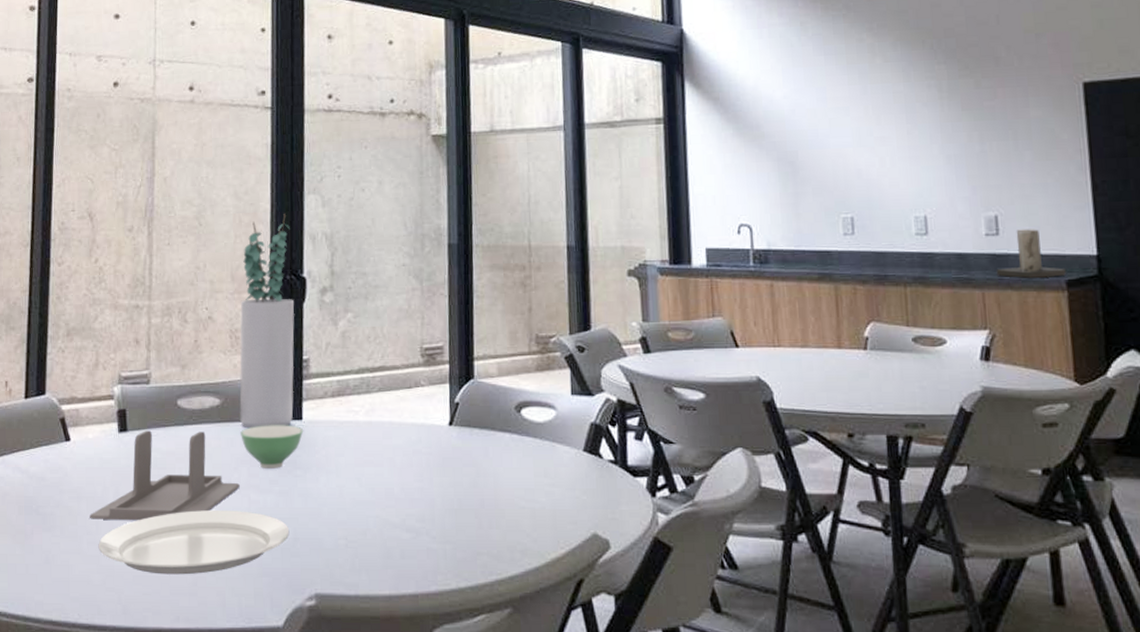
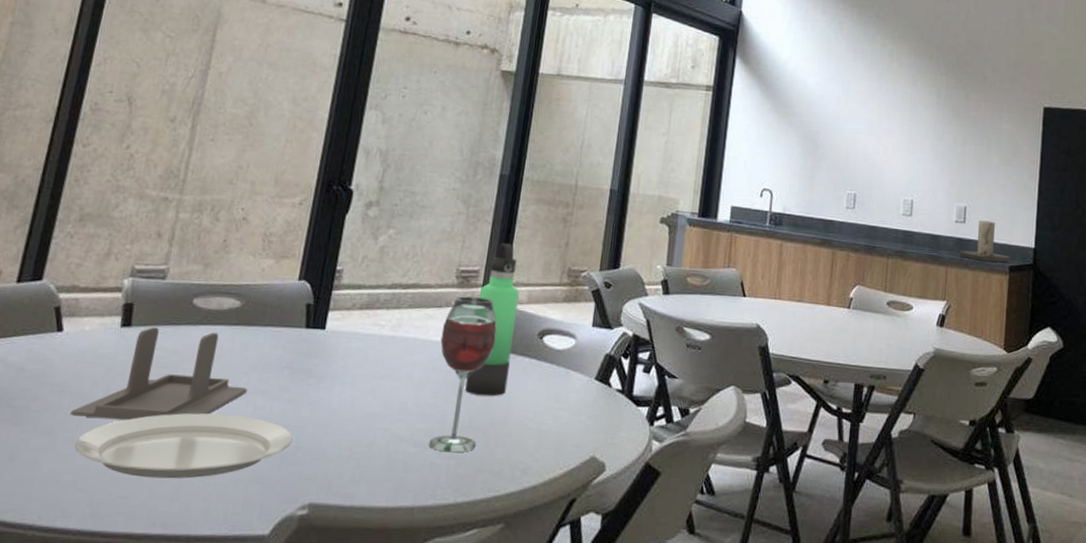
vase: present [239,214,295,429] -> none [259,125,345,334]
bowl: present [240,425,304,468] -> none [256,331,325,376]
wineglass: none [415,374,472,537] -> present [429,296,497,453]
thermos bottle: none [447,315,492,476] -> present [465,243,519,396]

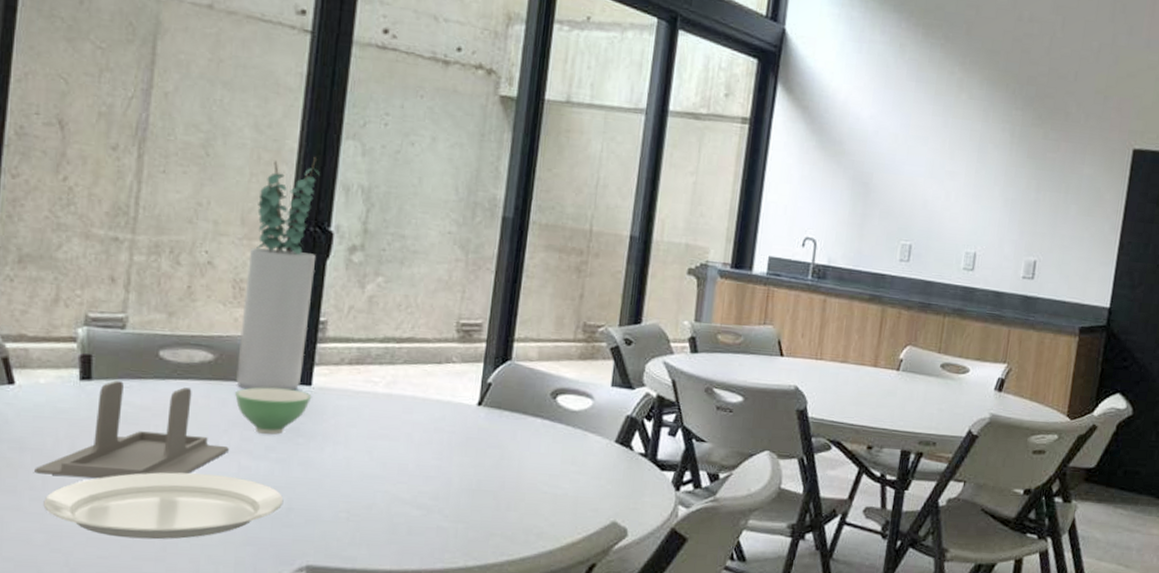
bowl: none [256,331,325,376] -> present [235,387,312,435]
vase: none [259,125,345,334] -> present [236,157,320,391]
wineglass: present [429,296,497,453] -> none [434,351,505,516]
thermos bottle: present [465,243,519,396] -> none [471,294,528,459]
paper towel roll: present [959,220,1010,263] -> none [1024,276,1082,323]

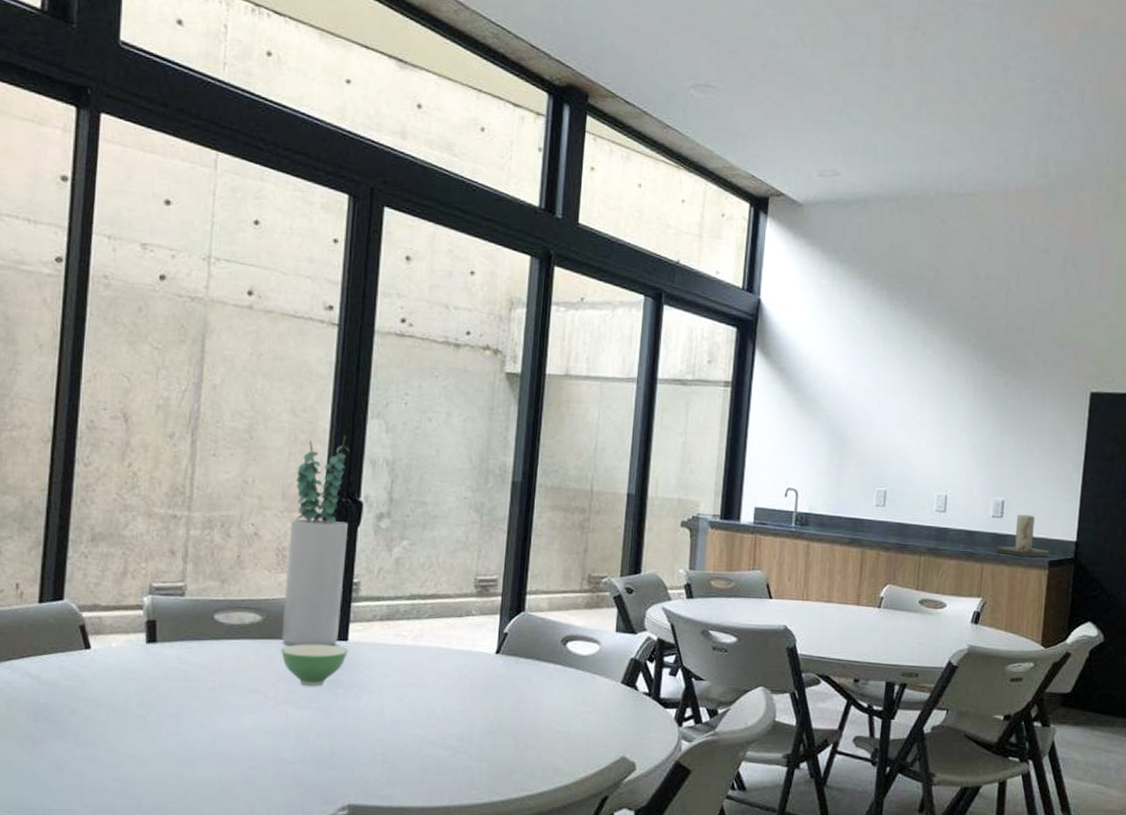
napkin holder: present [34,381,229,479] -> none [109,643,277,731]
plate: present [43,472,284,540] -> none [117,723,326,785]
paper towel roll: none [1024,276,1082,323] -> present [995,514,1050,558]

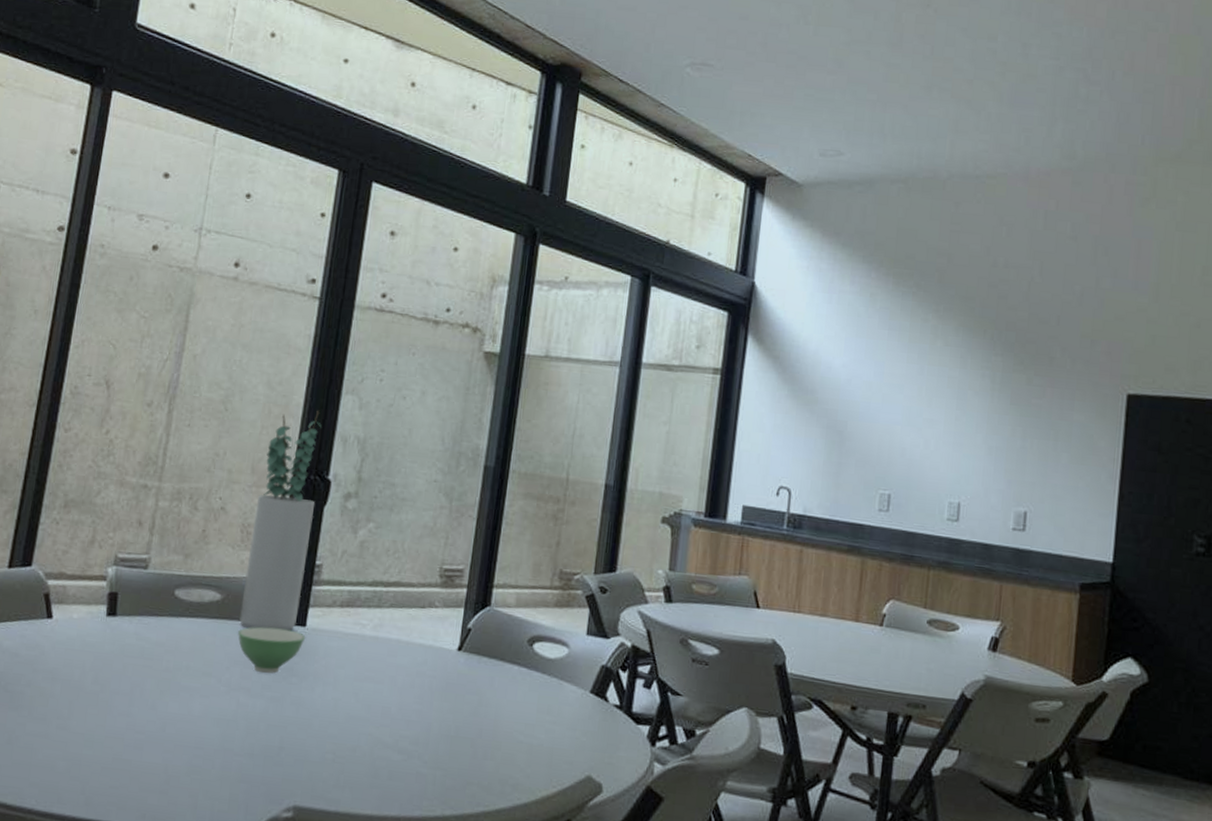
paper towel roll: present [995,514,1050,558] -> none [1016,528,1081,579]

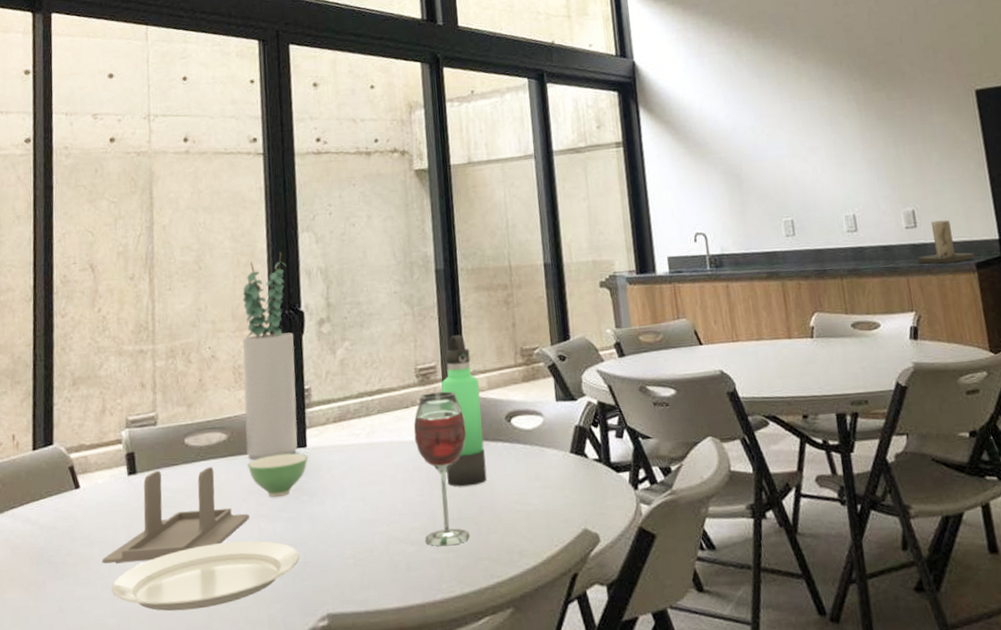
napkin holder: none [62,617,230,711] -> present [102,467,249,564]
plate: none [67,706,276,773] -> present [112,540,300,611]
wineglass: none [414,596,484,763] -> present [413,391,470,547]
thermos bottle: none [451,540,507,705] -> present [441,334,487,487]
paper towel roll: none [1016,528,1081,579] -> present [917,220,975,265]

